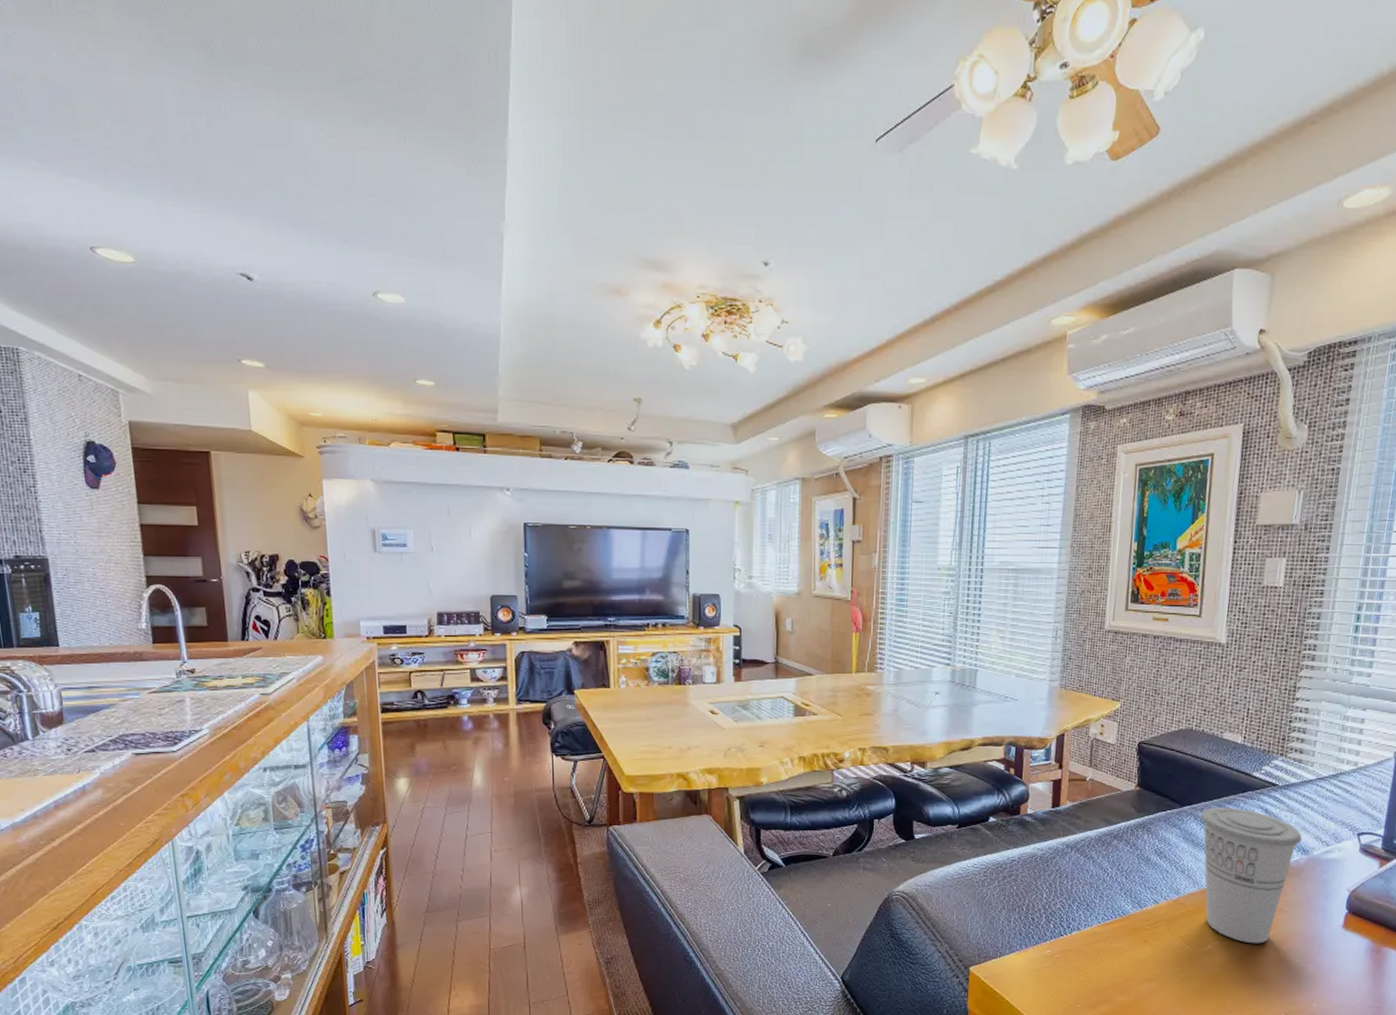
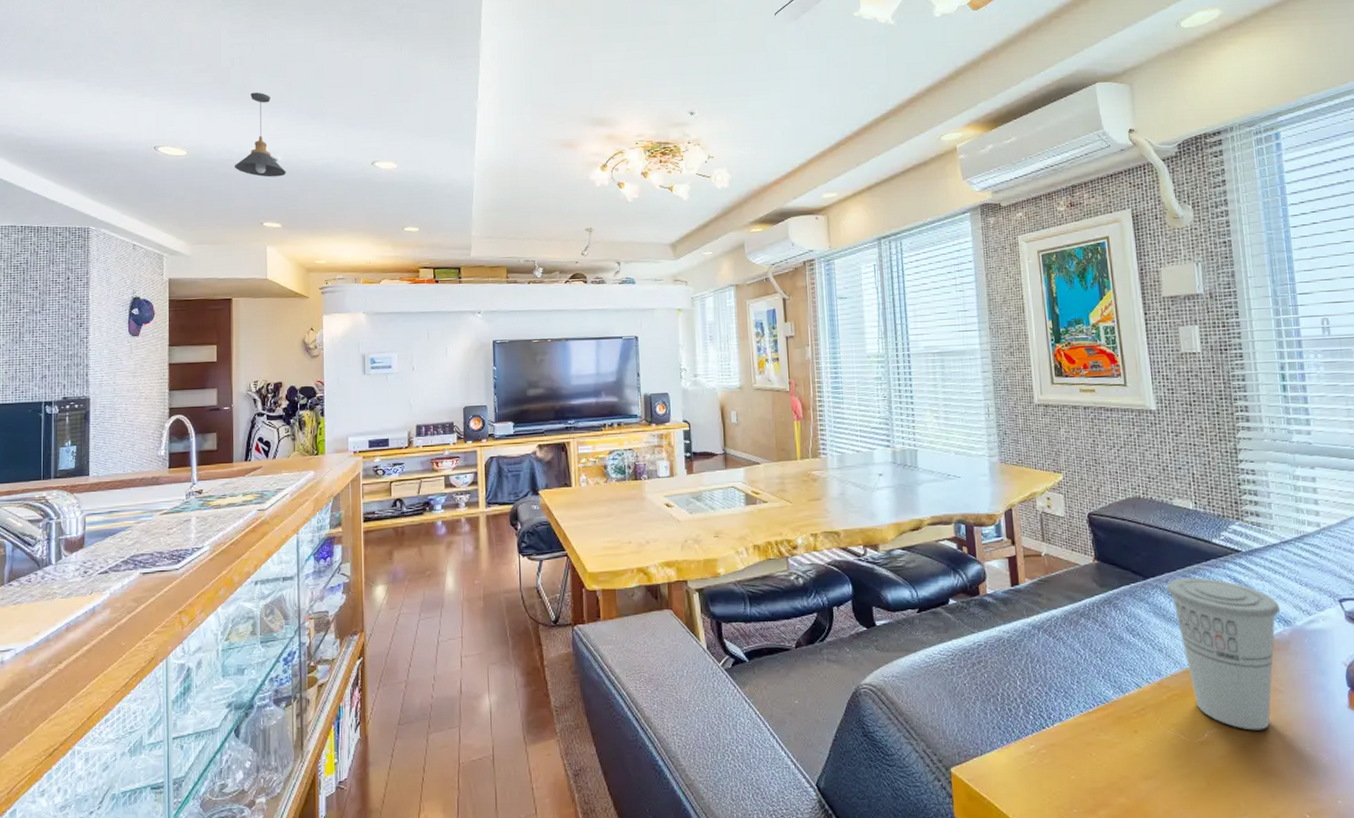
pendant light: none [197,183,267,302] -> present [234,92,287,177]

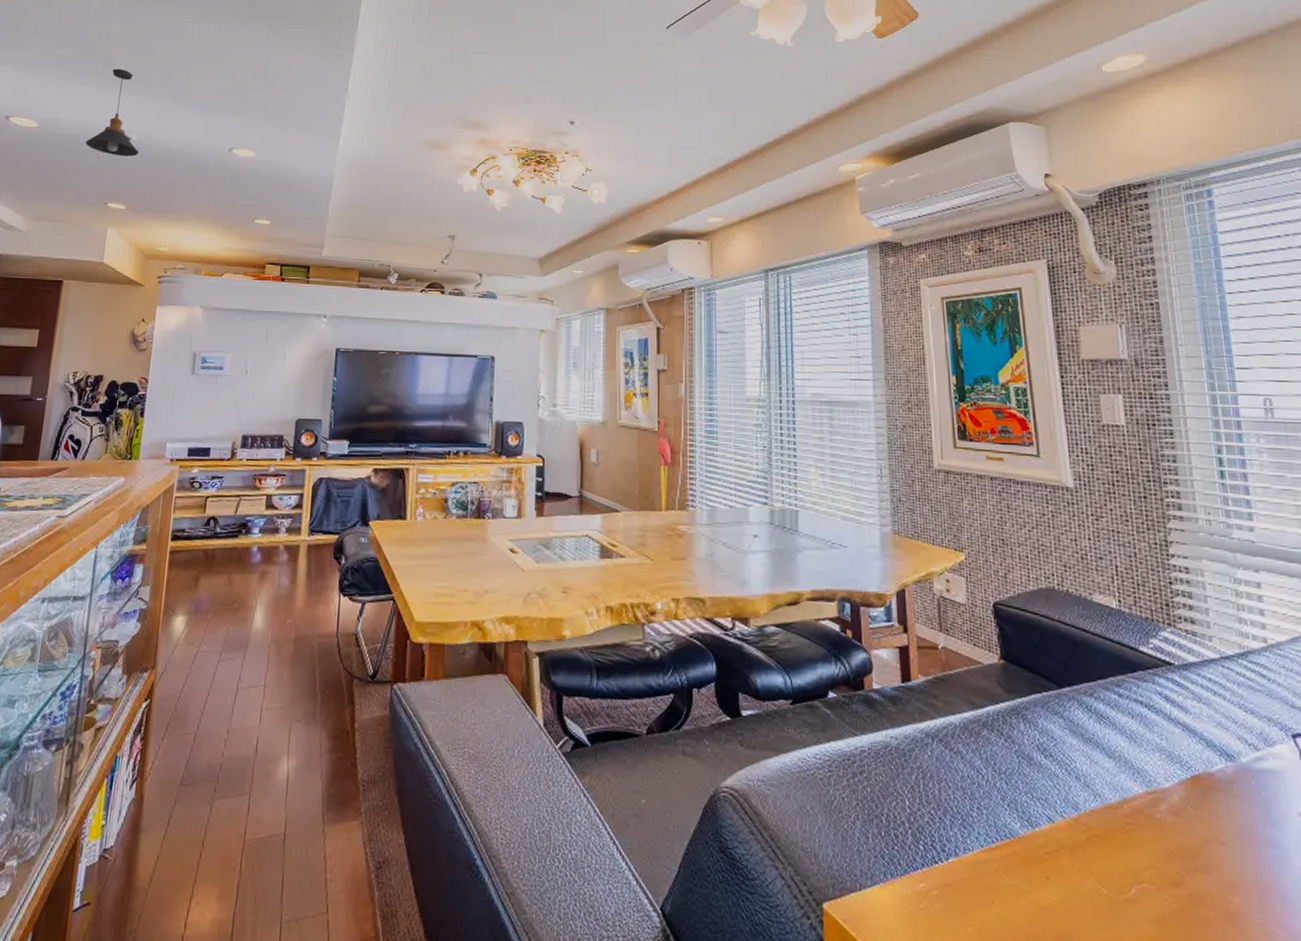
cup: present [1166,577,1281,730] -> none [1085,690,1222,891]

